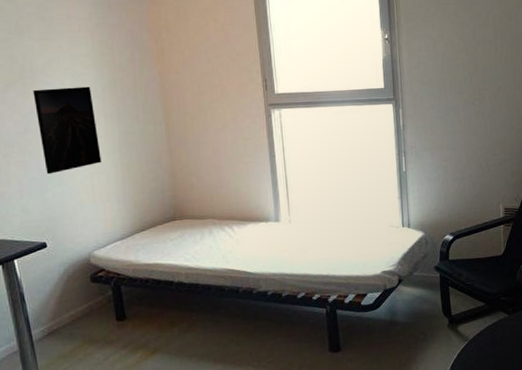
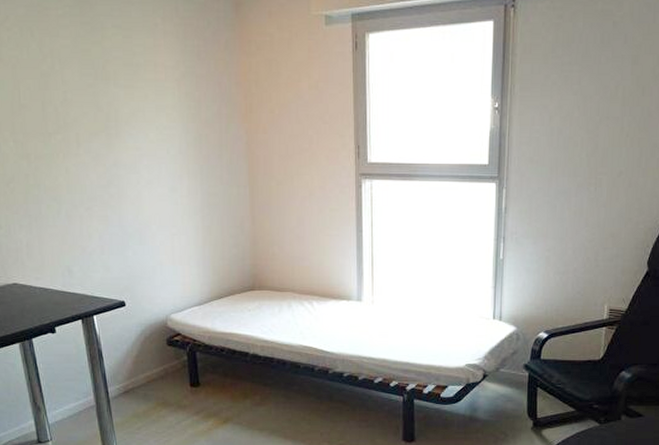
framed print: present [33,86,102,174] -> none [117,141,183,232]

